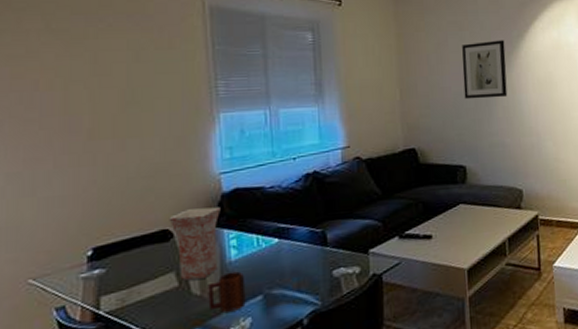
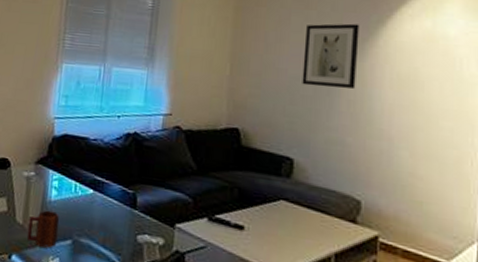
vase: present [169,207,220,281] -> none [9,144,50,210]

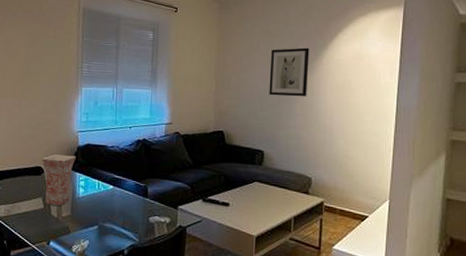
vase: none [9,144,50,210] -> present [42,154,76,206]
mug: present [26,210,60,248] -> none [61,204,88,234]

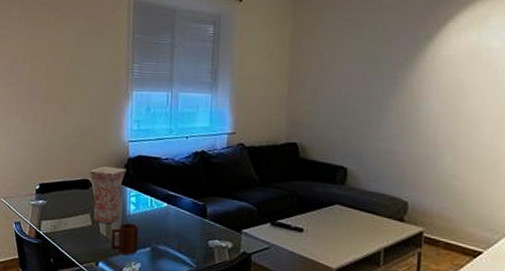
mug: none [61,204,88,234] -> present [110,223,139,255]
wall art: present [269,47,310,97] -> none [354,40,409,103]

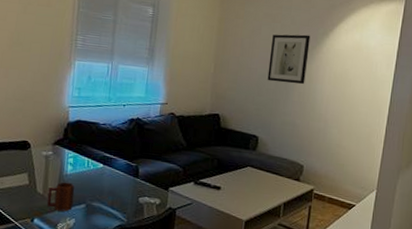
vase: present [89,166,126,224] -> none [29,129,66,183]
wall art: none [354,40,409,103] -> present [267,34,311,85]

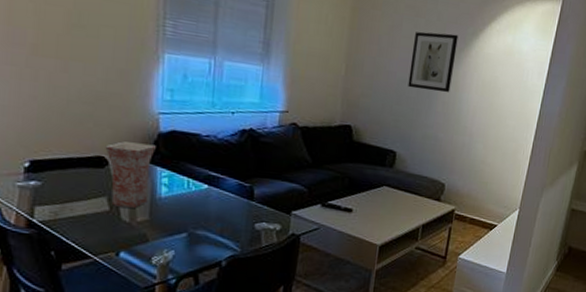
vase: none [29,129,66,183] -> present [105,141,156,208]
mug: present [46,182,75,212] -> none [135,207,173,242]

